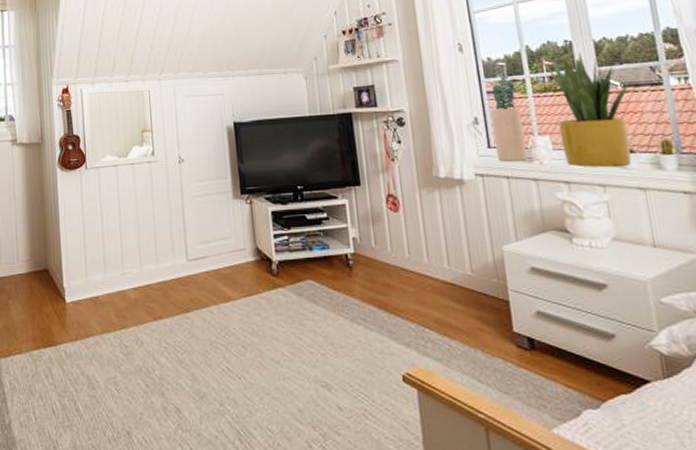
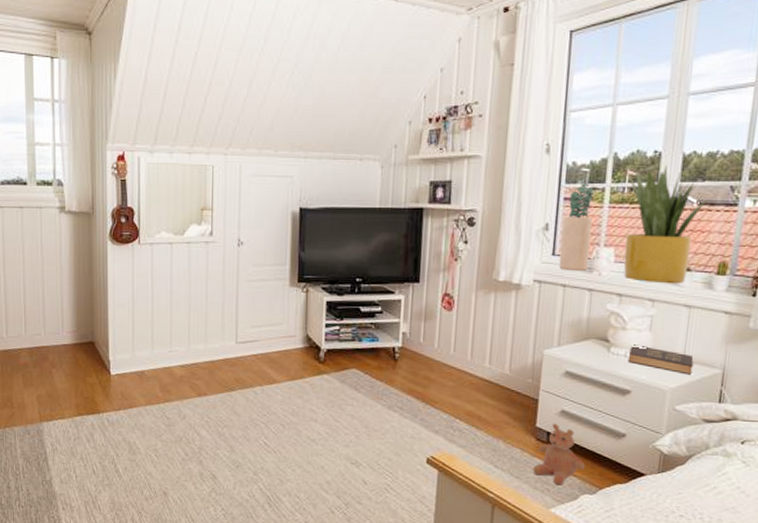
stuffed animal: none [521,326,579,400] -> present [533,423,585,486]
hardback book: none [593,233,668,263] -> present [627,344,694,375]

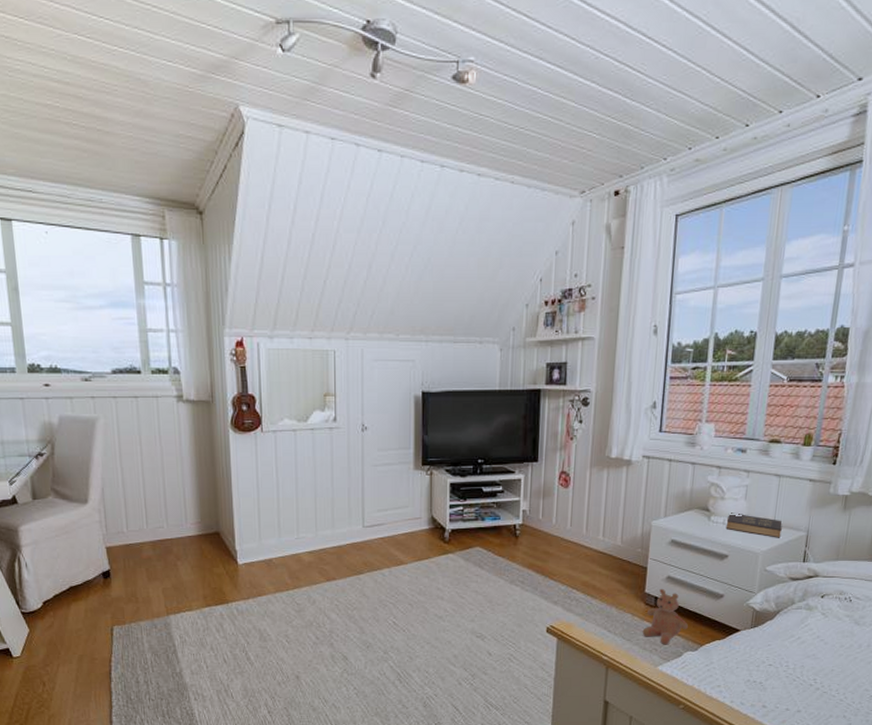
vase: present [559,181,594,272] -> none [665,360,697,447]
planter: present [623,165,707,284] -> none [722,344,796,456]

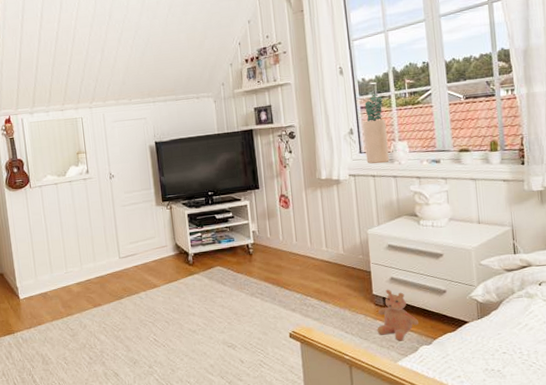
vase: none [665,360,697,447] -> present [363,91,390,164]
hardback book: present [725,513,782,538] -> none [435,215,488,235]

